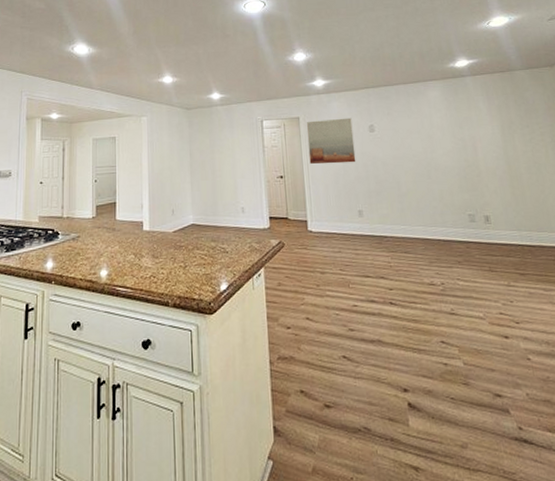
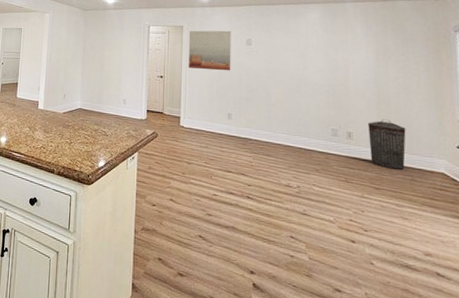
trash can: none [504,197,547,251] -> present [368,119,406,170]

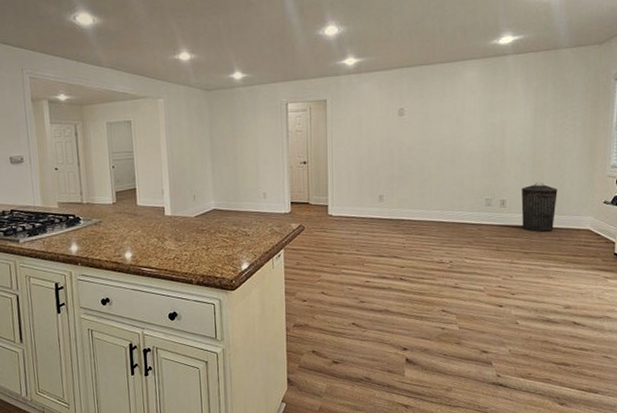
wall art: present [188,30,231,71] -> none [333,100,382,150]

